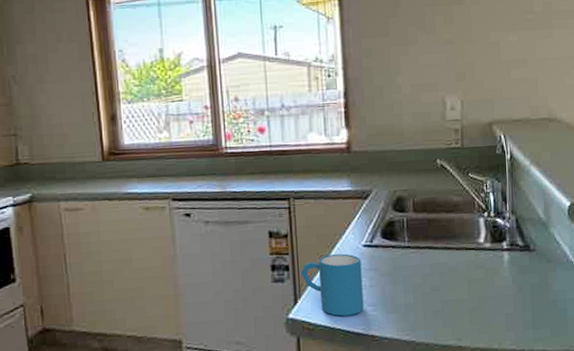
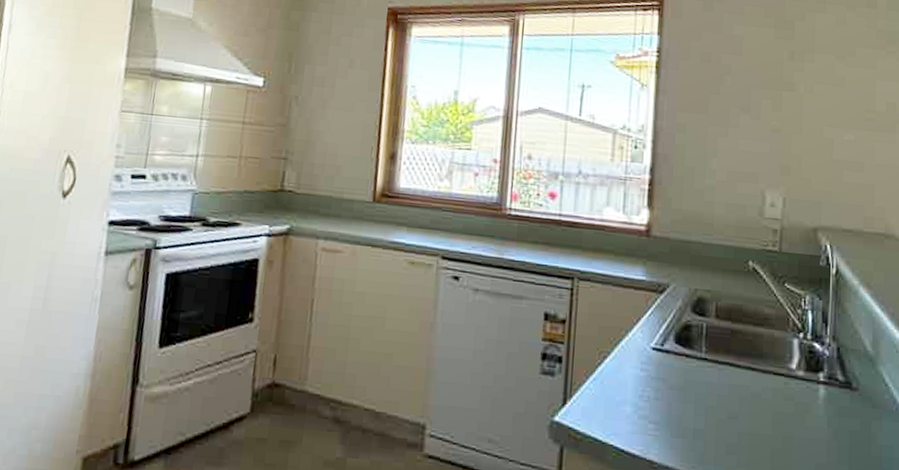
mug: present [300,254,364,316] -> none [574,352,648,431]

